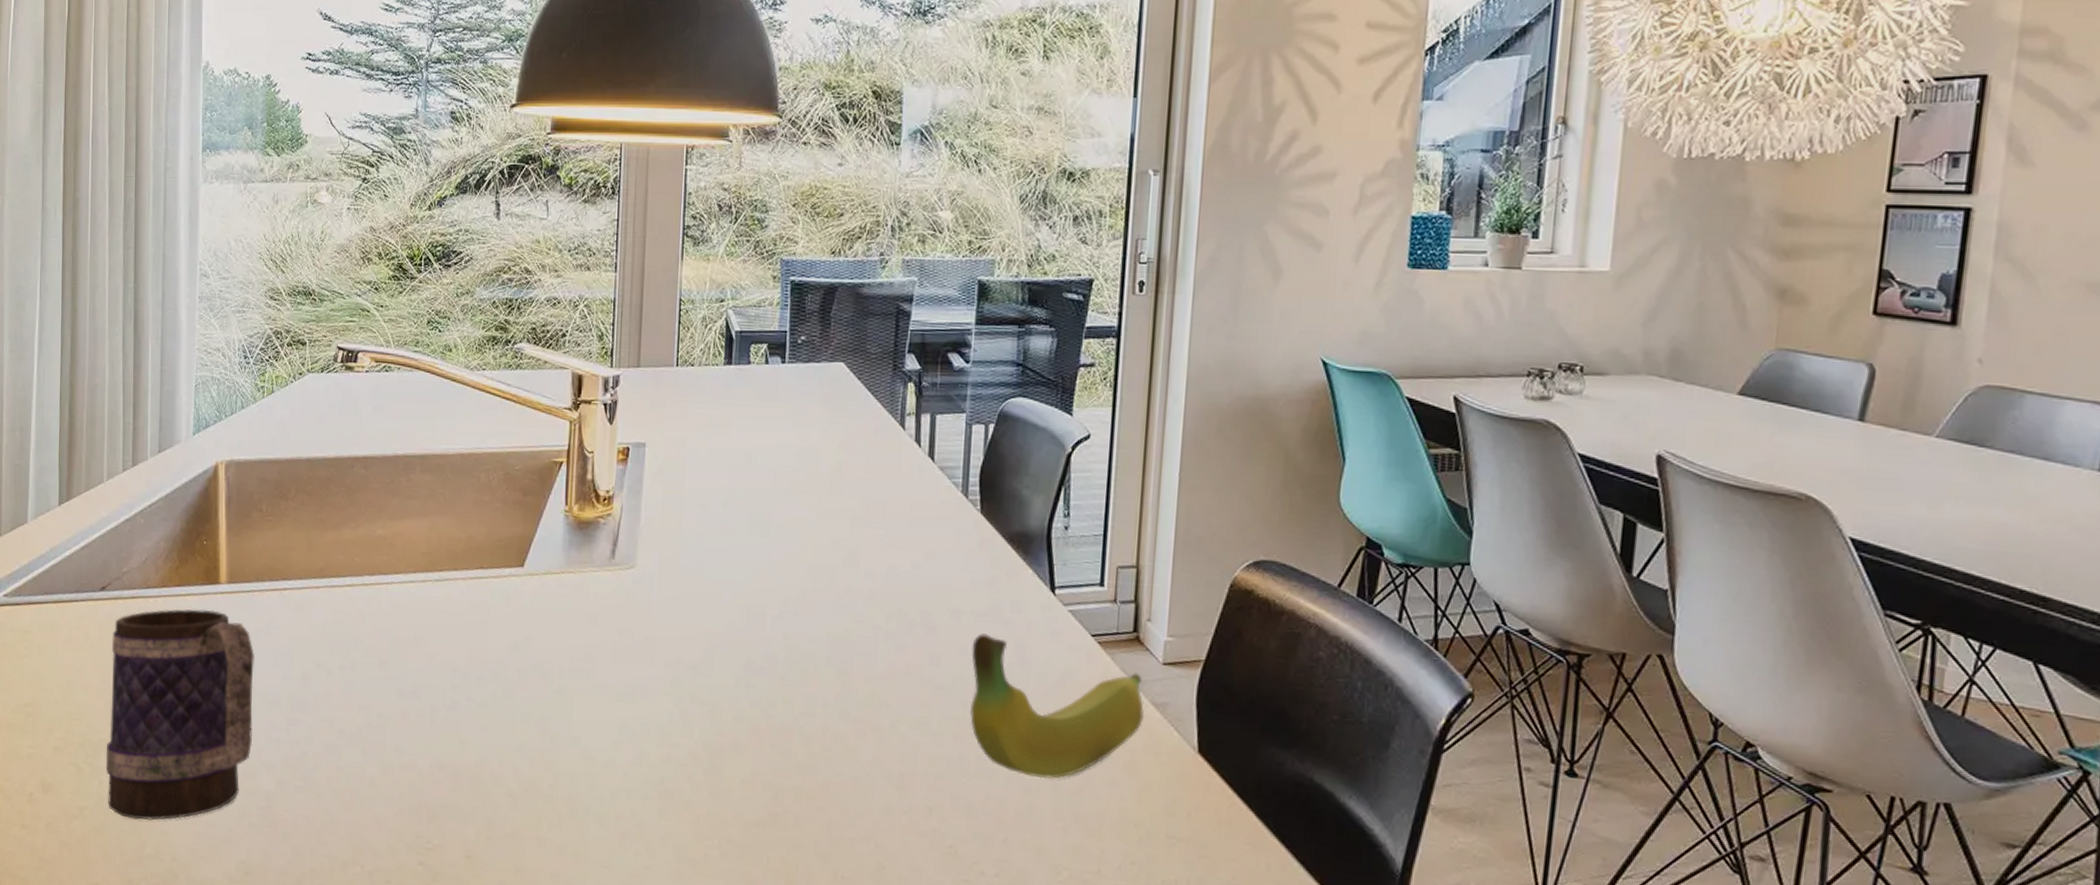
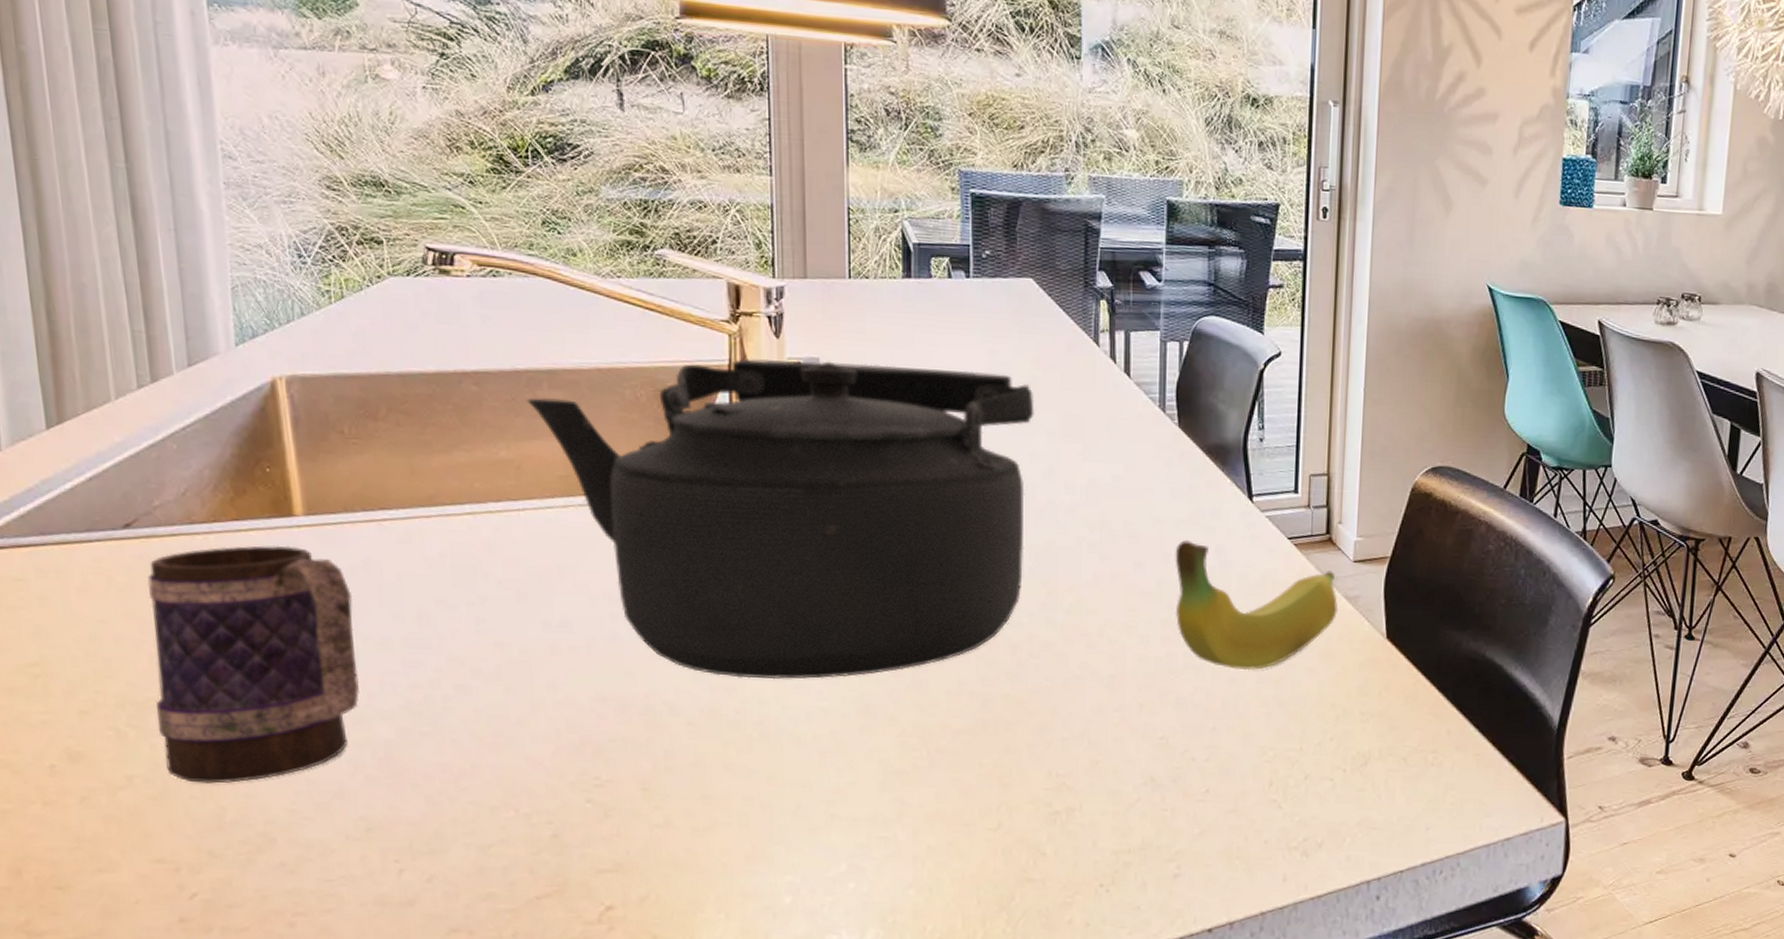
kettle: none [402,444,840,759] -> present [526,358,1035,680]

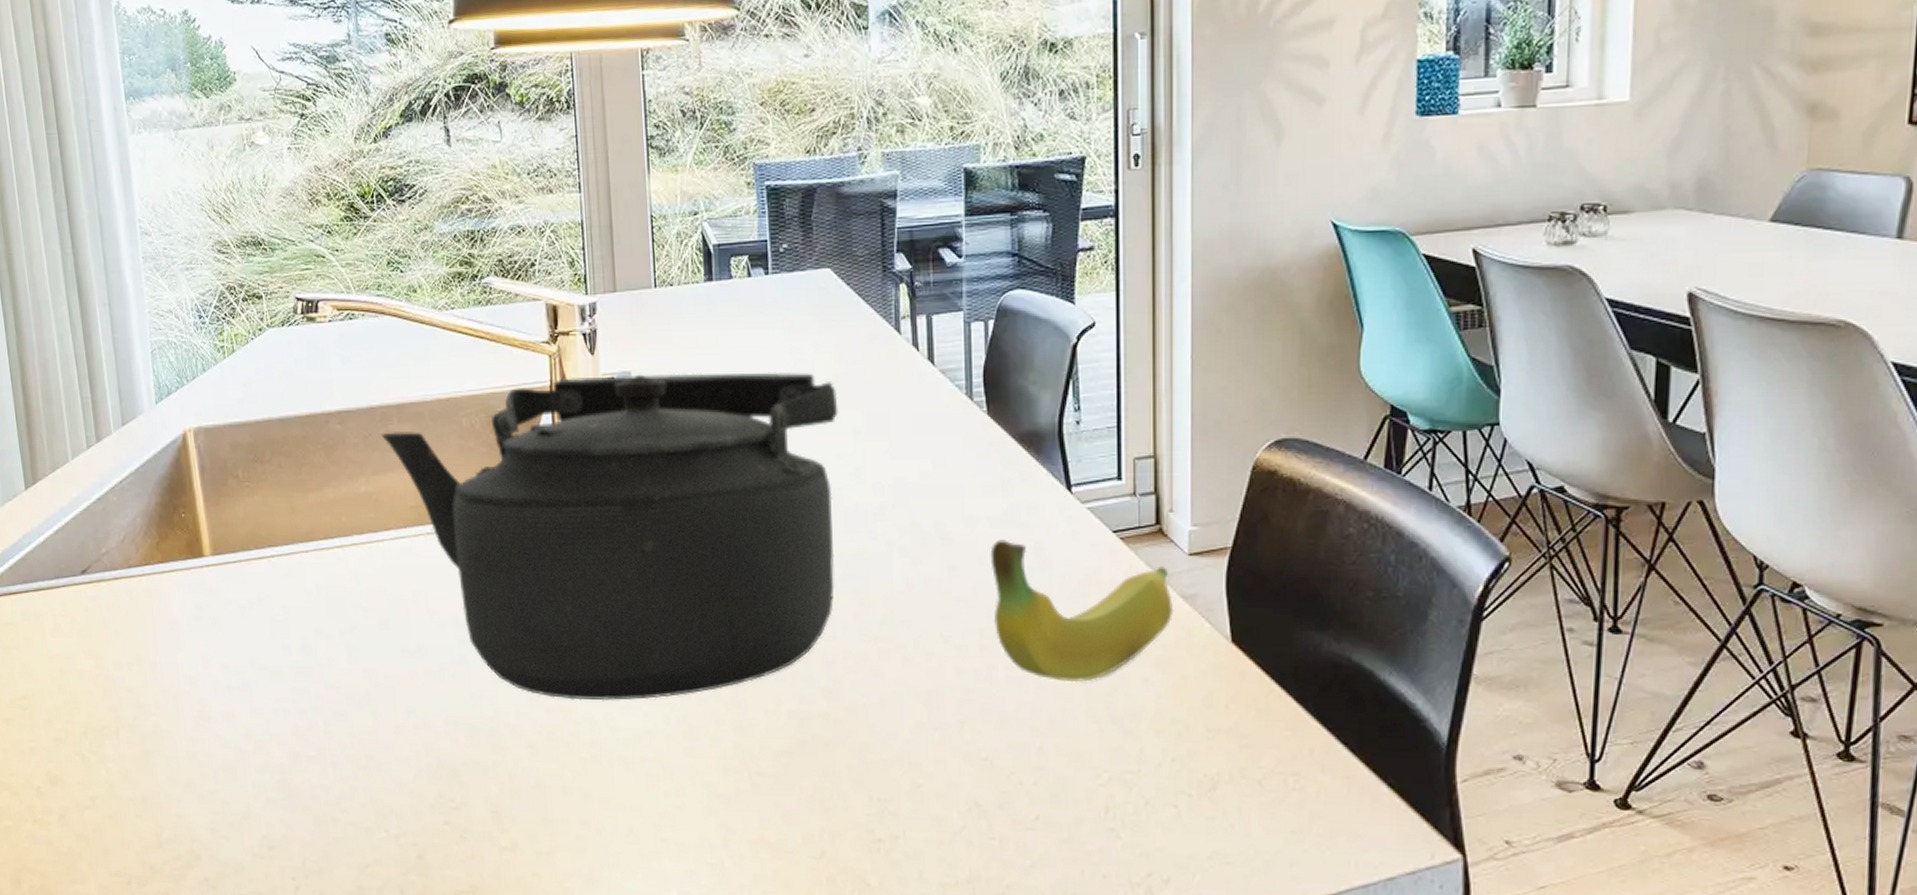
mug: present [147,545,359,784] -> none [99,584,259,804]

